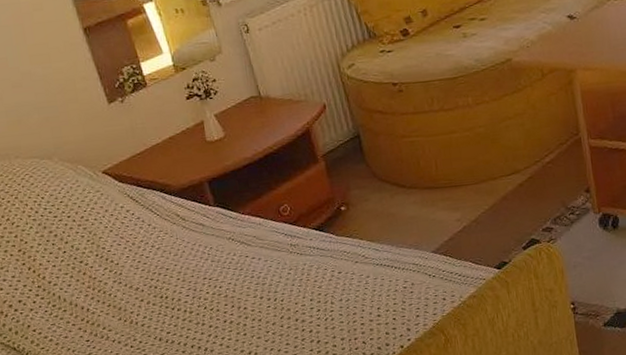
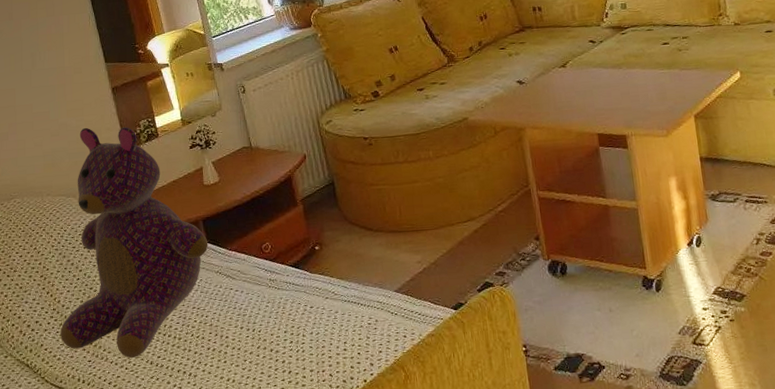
teddy bear: none [48,75,217,335] -> present [60,127,209,358]

